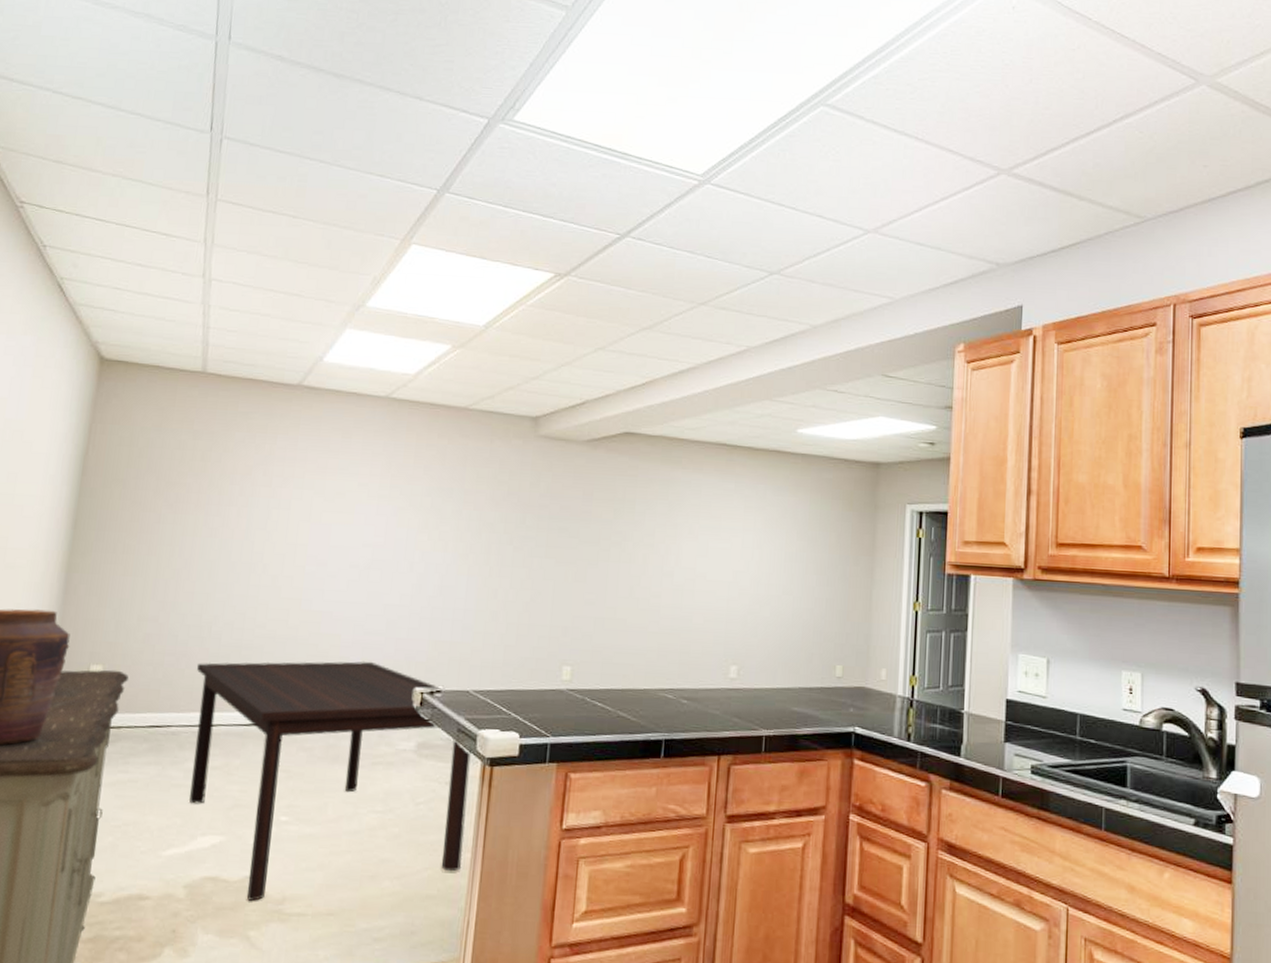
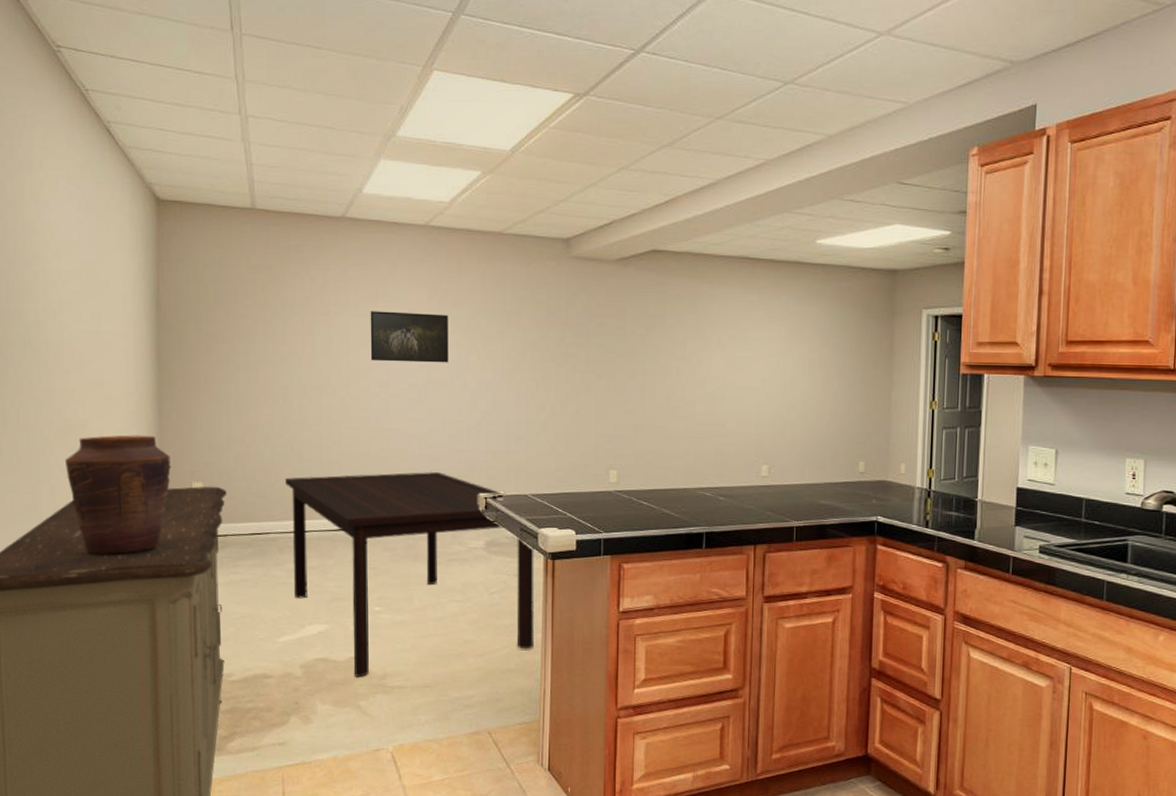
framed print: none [310,484,401,543] -> present [370,311,448,363]

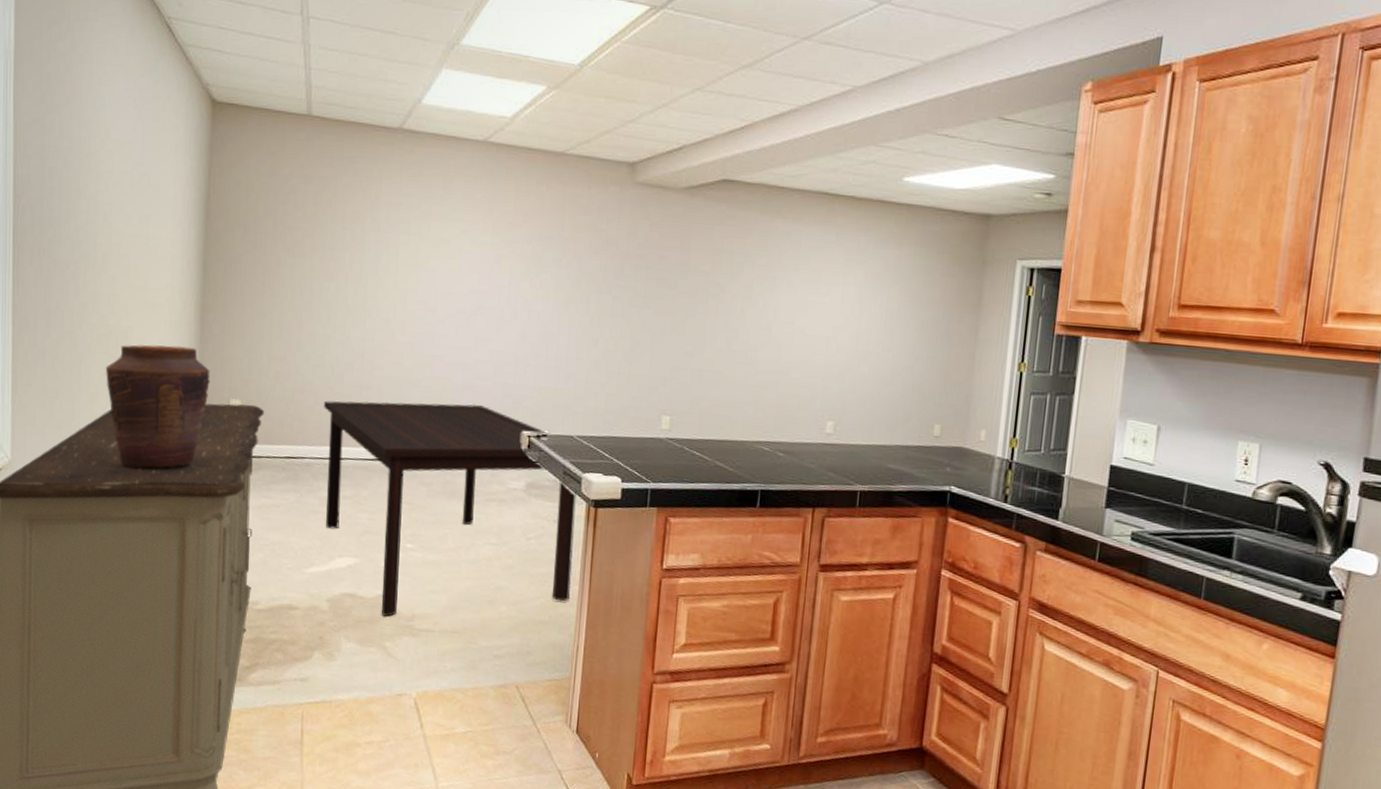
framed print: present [370,311,448,363] -> none [419,230,503,290]

